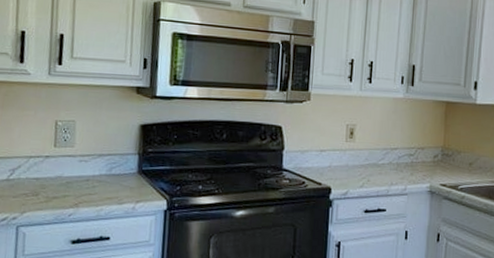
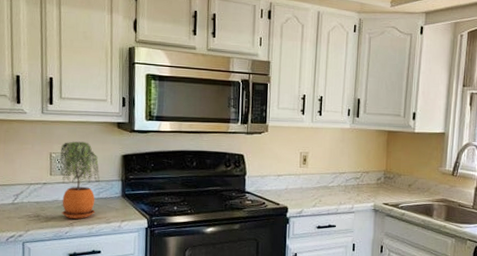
potted plant: none [65,107,113,199] -> present [60,141,100,219]

